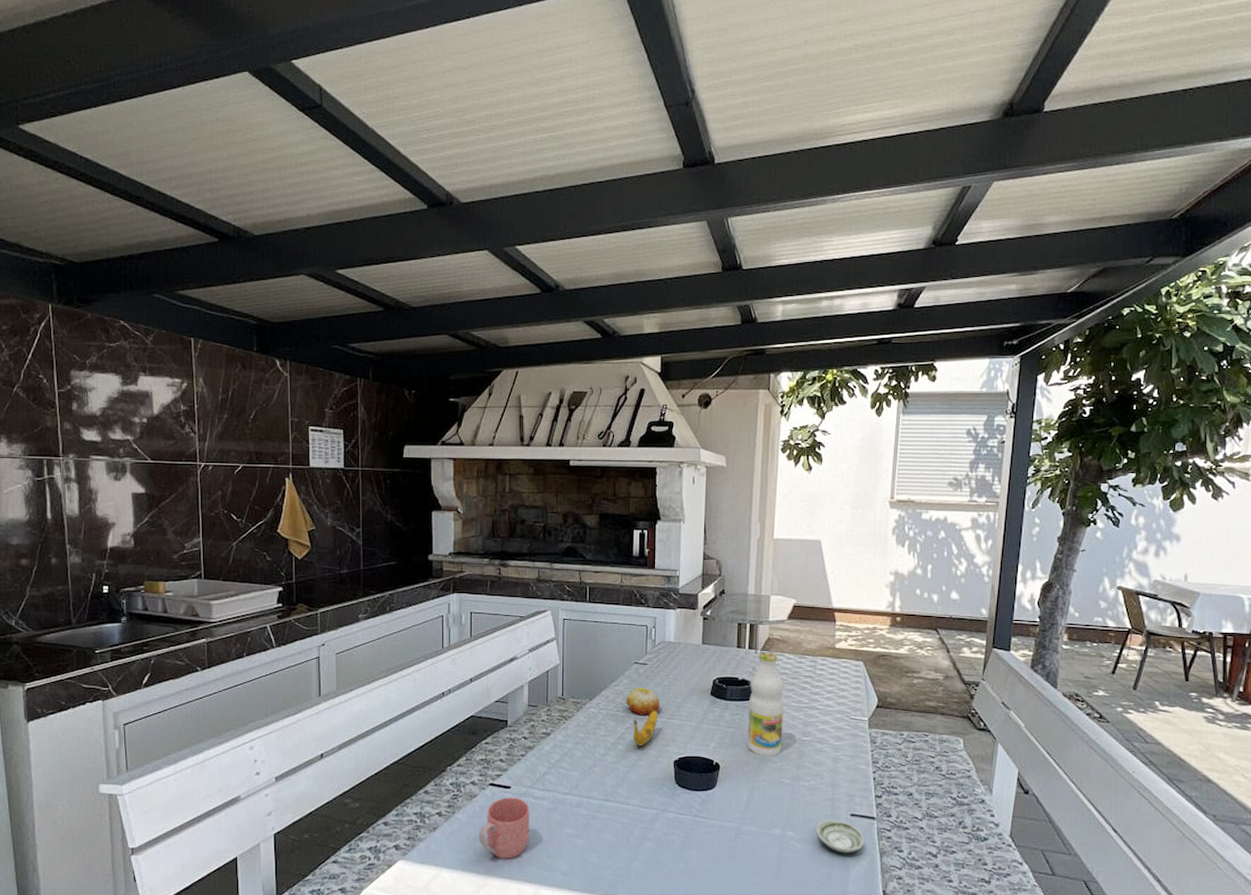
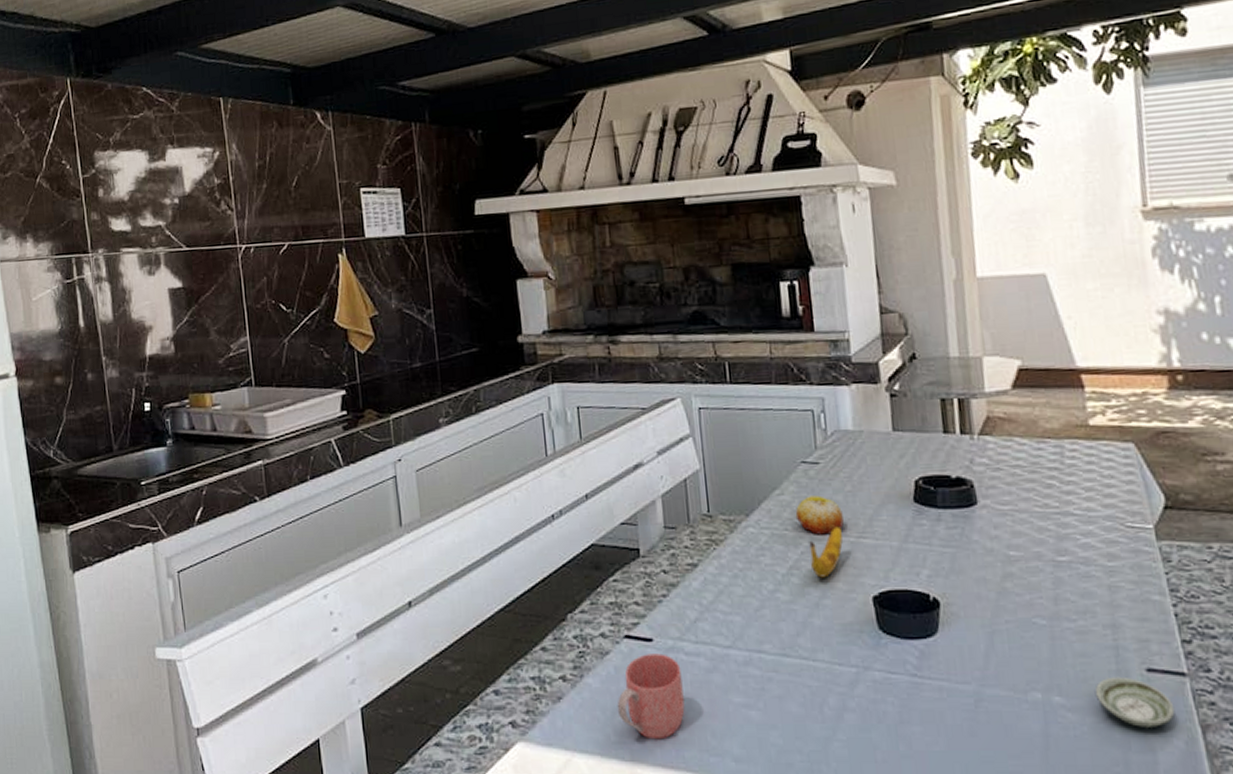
bottle: present [748,651,784,756] -> none [969,435,1028,587]

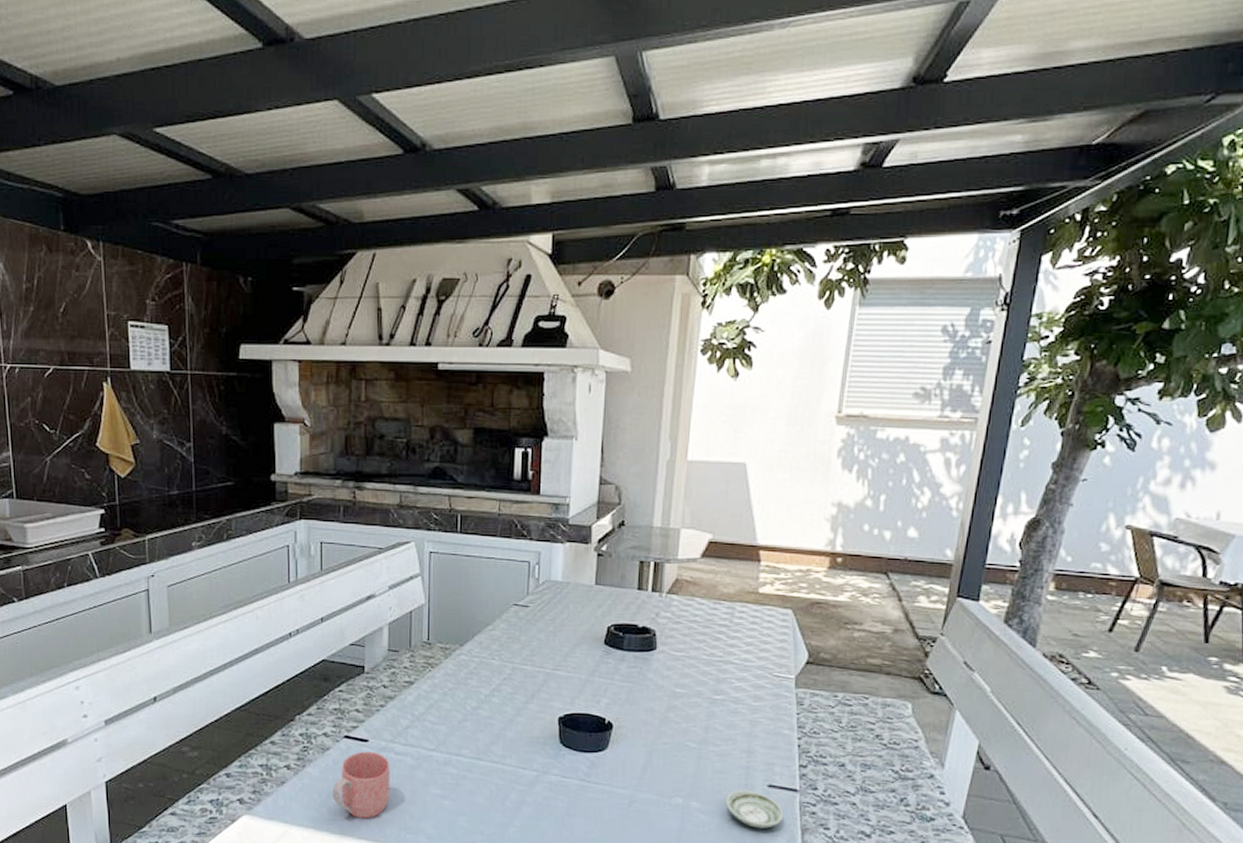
fruit: present [795,495,844,535] -> none [502,633,543,666]
banana: present [809,525,843,578] -> none [511,658,540,700]

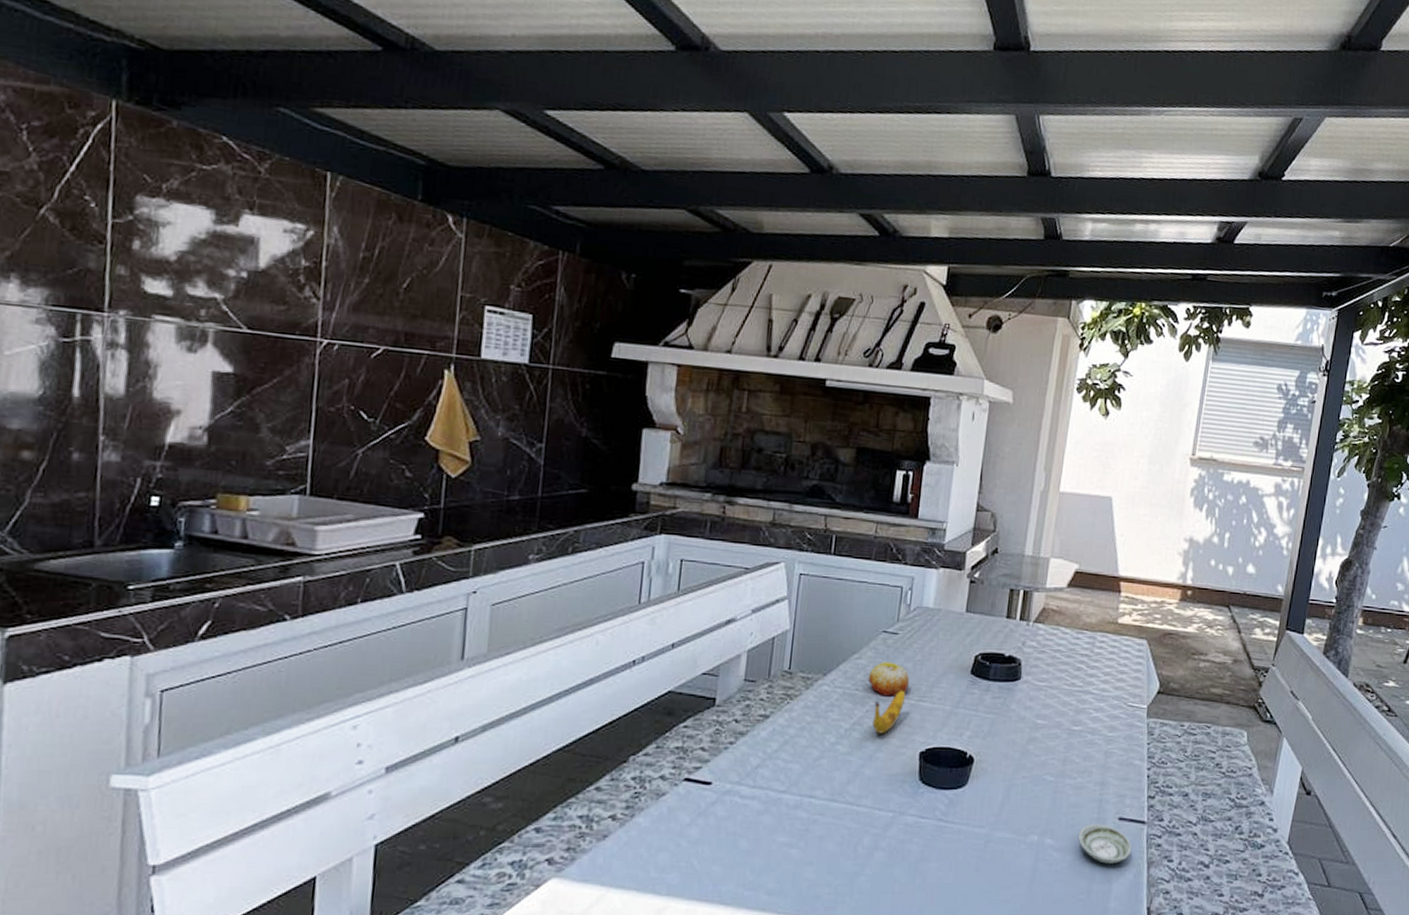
mug: present [332,751,390,819] -> none [662,796,734,876]
fruit: none [502,633,543,666] -> present [867,662,909,697]
banana: none [511,658,540,700] -> present [873,689,905,734]

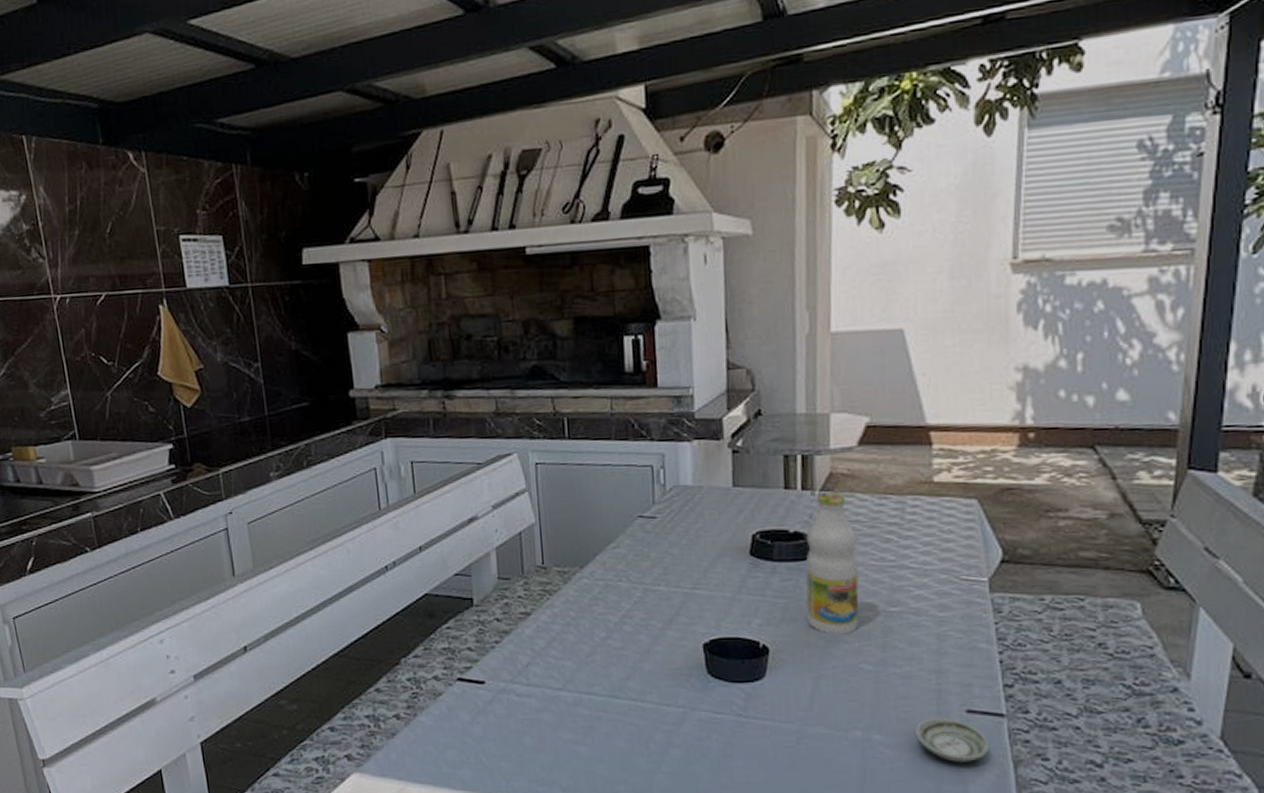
fruit: present [867,662,909,697] -> none [630,549,678,586]
banana: present [873,689,905,734] -> none [643,577,676,626]
bottle: none [1009,623,1056,749] -> present [805,491,859,635]

